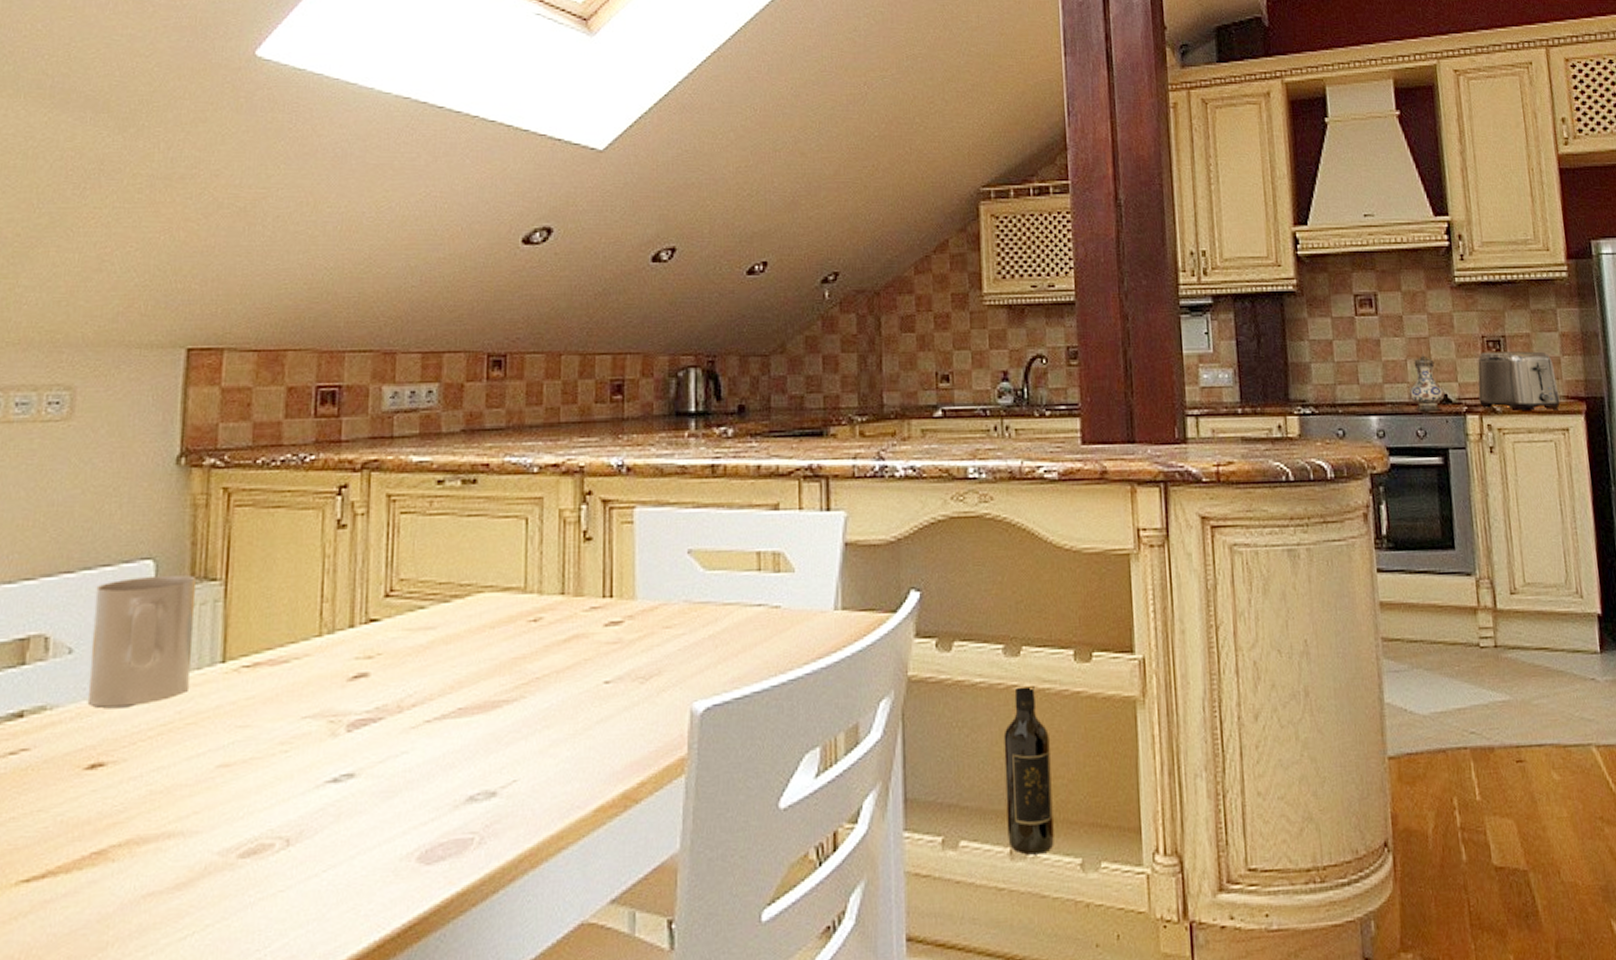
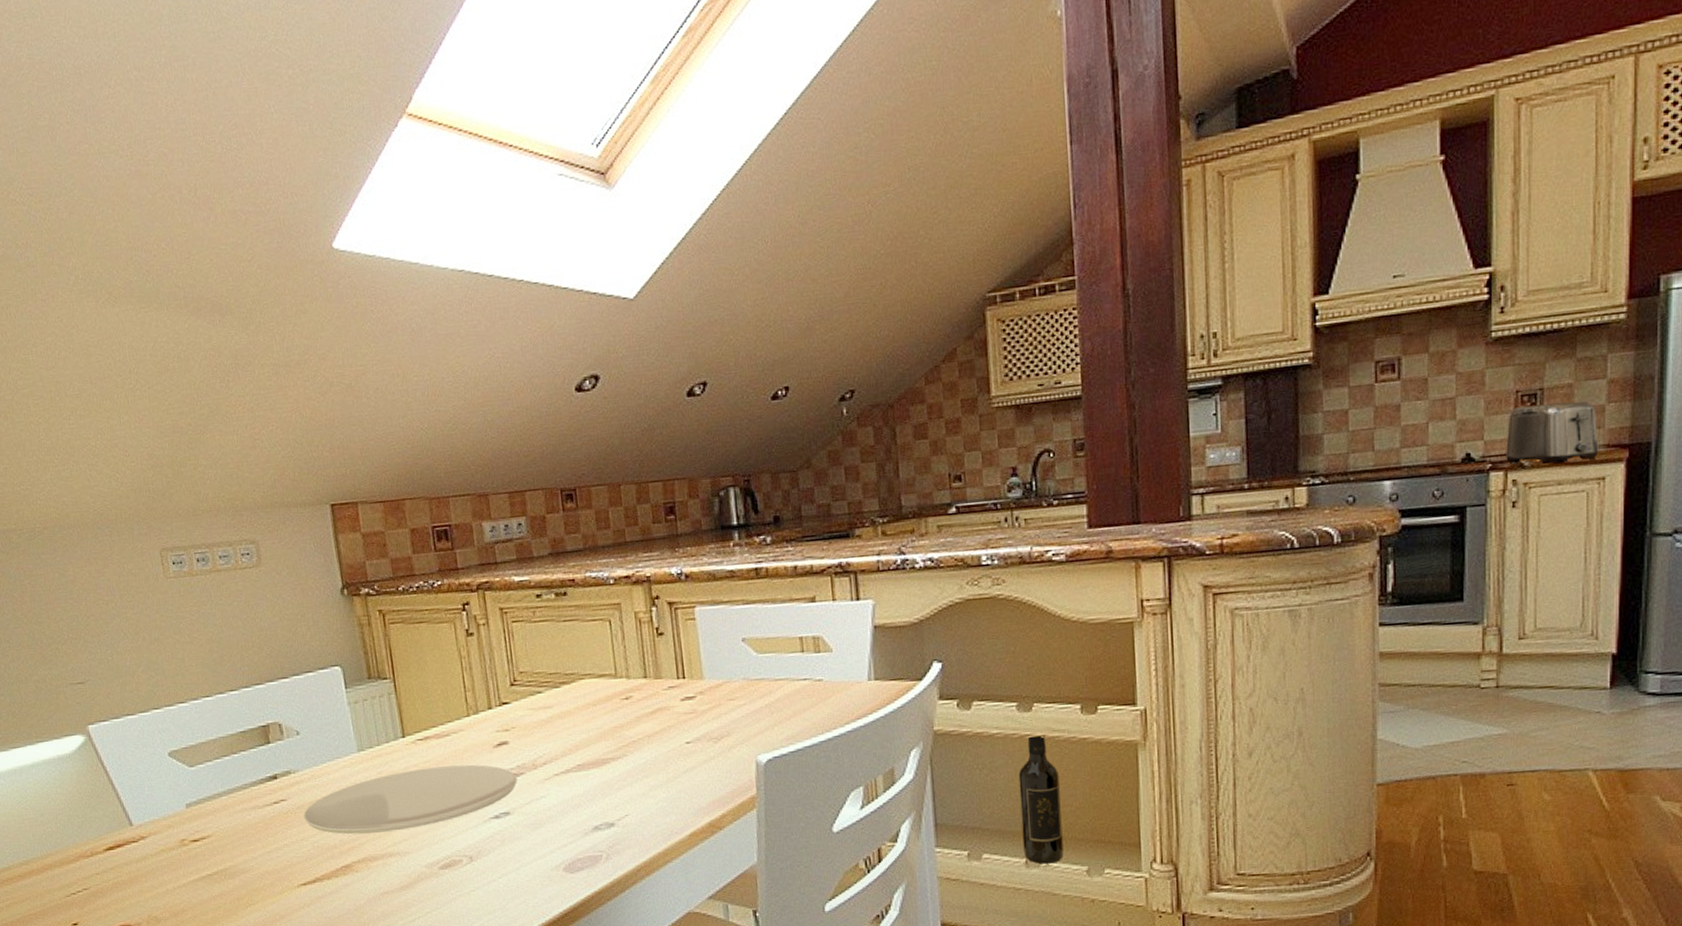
plate: none [50,704,373,803] -> present [303,764,517,834]
cup: present [87,574,196,708] -> none [305,676,384,771]
lidded jug: present [1408,353,1445,411] -> none [1428,414,1467,472]

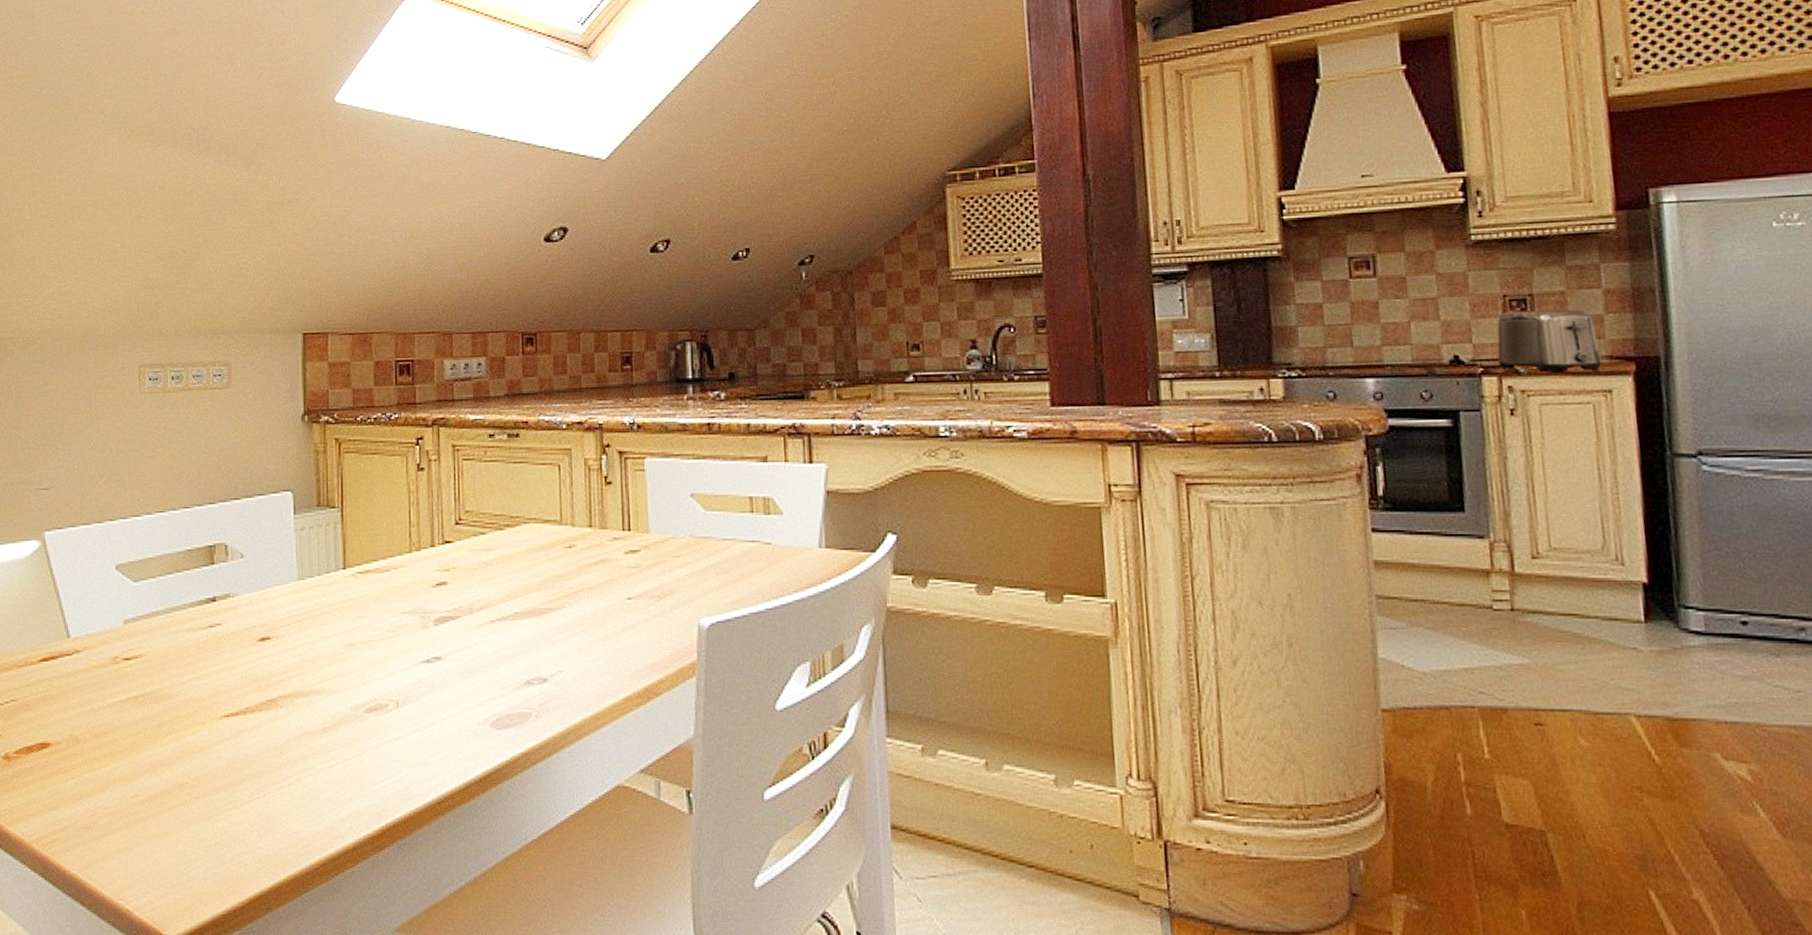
plate: present [303,764,517,834] -> none [236,603,452,667]
wine bottle: present [1018,735,1064,864] -> none [977,622,1028,768]

